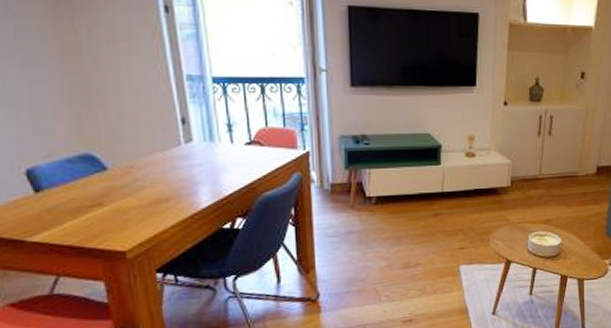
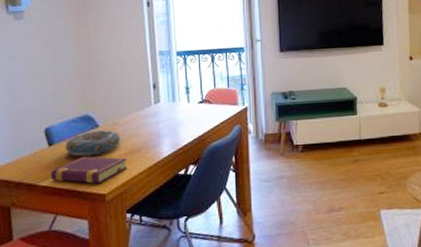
book: none [43,206,153,239] -> present [51,156,127,184]
decorative bowl: none [60,174,141,207] -> present [65,130,121,157]

